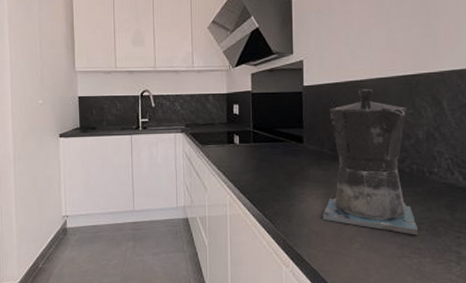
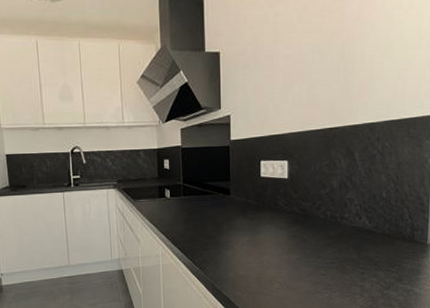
coffee maker: present [322,89,419,236] -> none [247,142,330,274]

